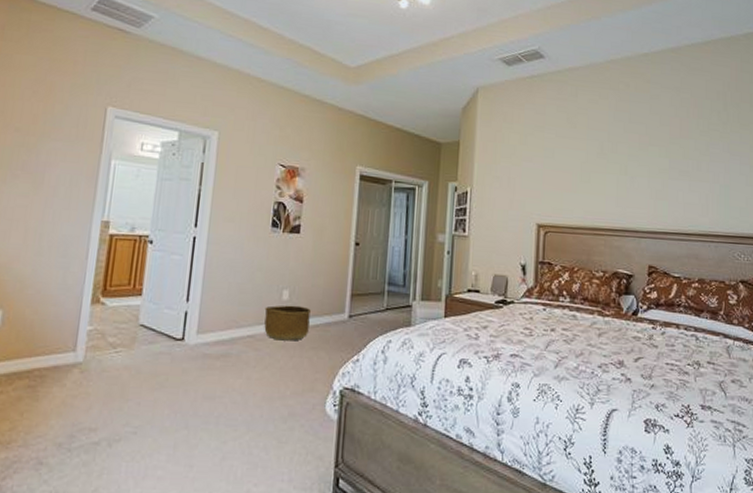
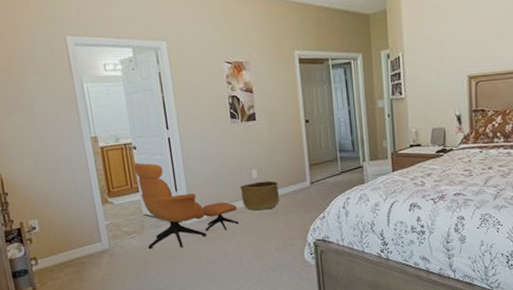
armchair: none [134,260,256,375] -> present [133,163,239,250]

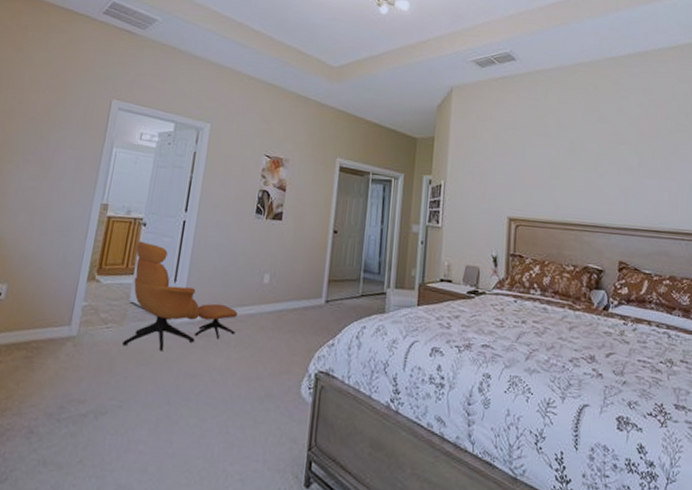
basket: present [240,180,280,211] -> none [245,288,290,324]

